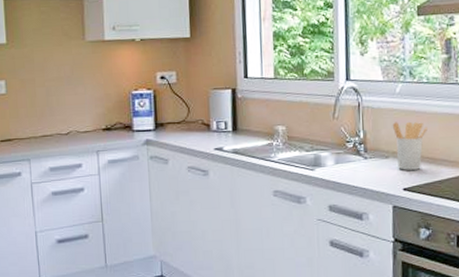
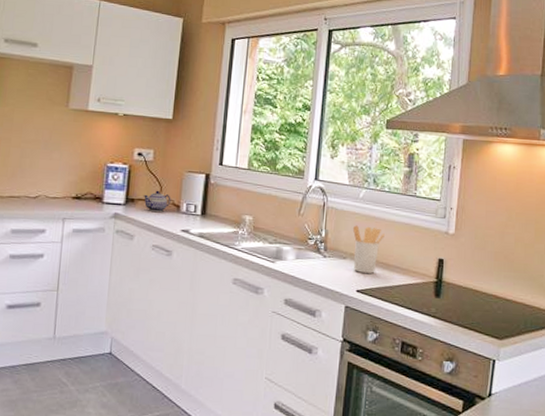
teapot: none [171,111,200,133] -> present [143,190,171,212]

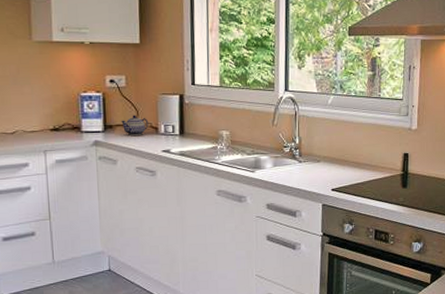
utensil holder: present [352,225,385,273] -> none [324,130,354,173]

